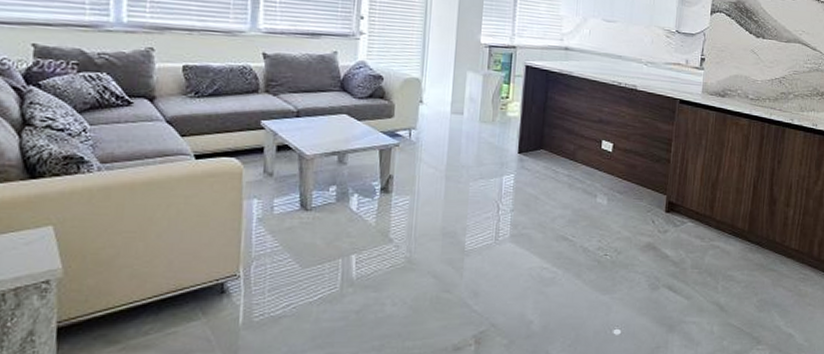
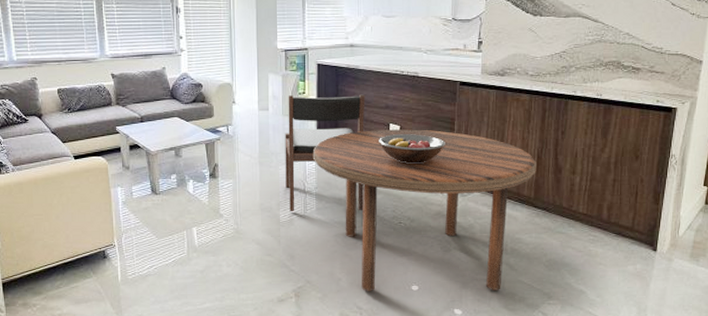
dining chair: none [475,99,578,240] -> present [285,94,365,211]
dining table: none [511,146,752,336] -> present [312,129,536,291]
fruit bowl: none [588,152,661,187] -> present [379,134,445,164]

